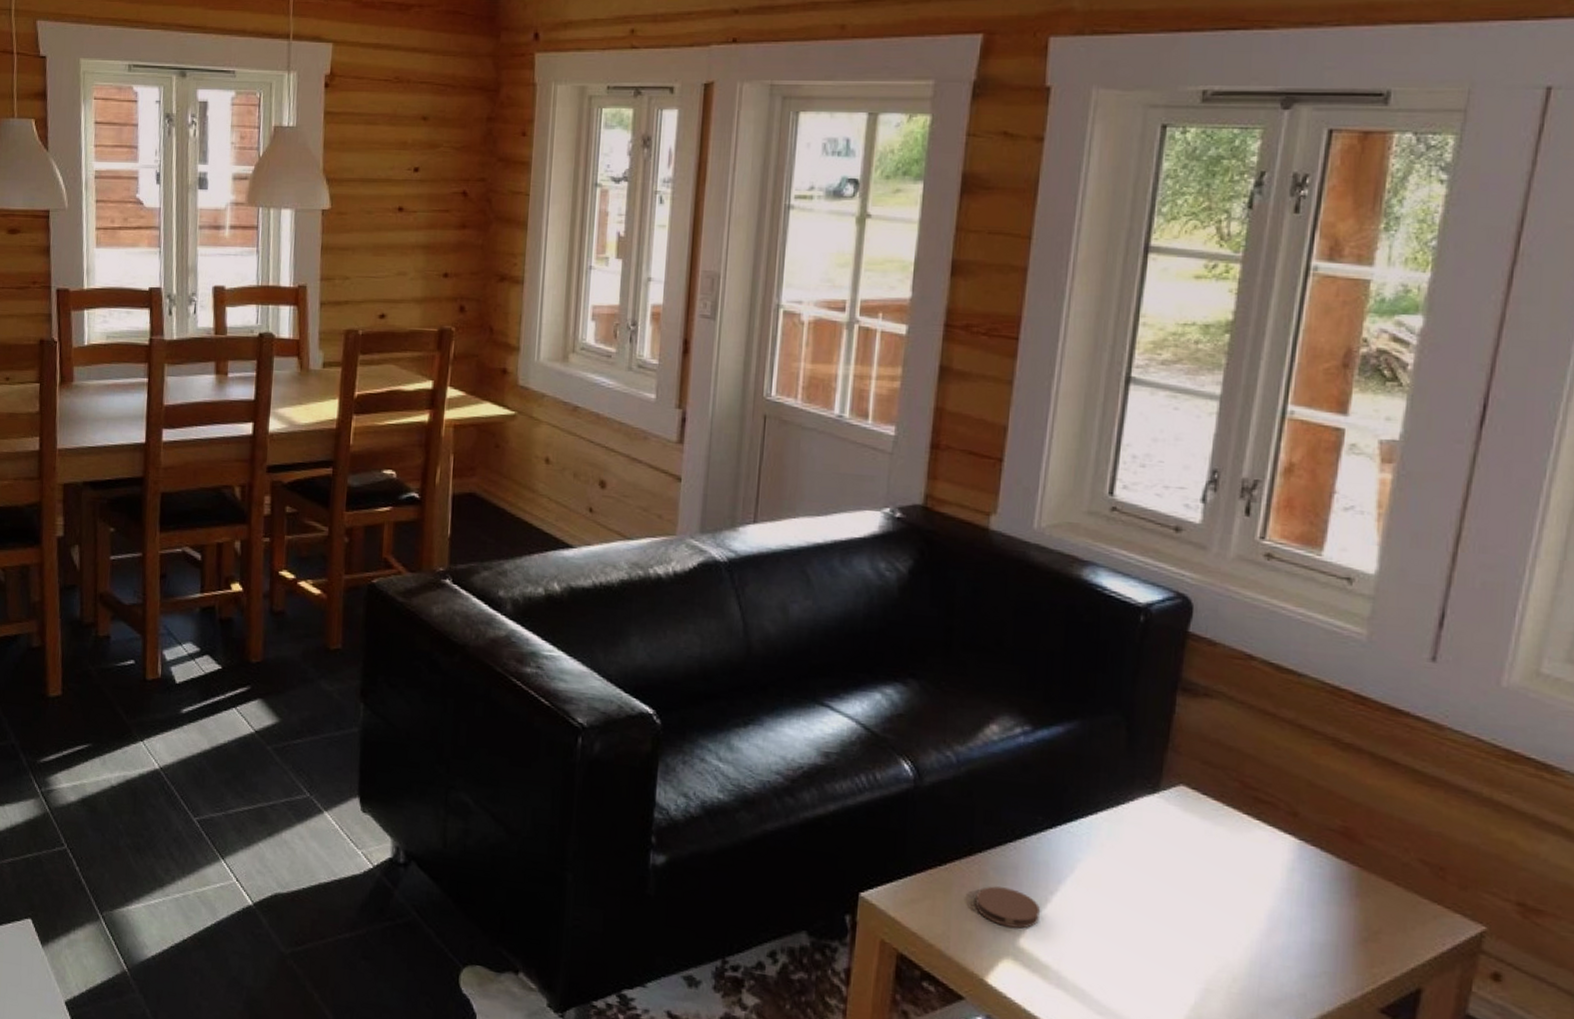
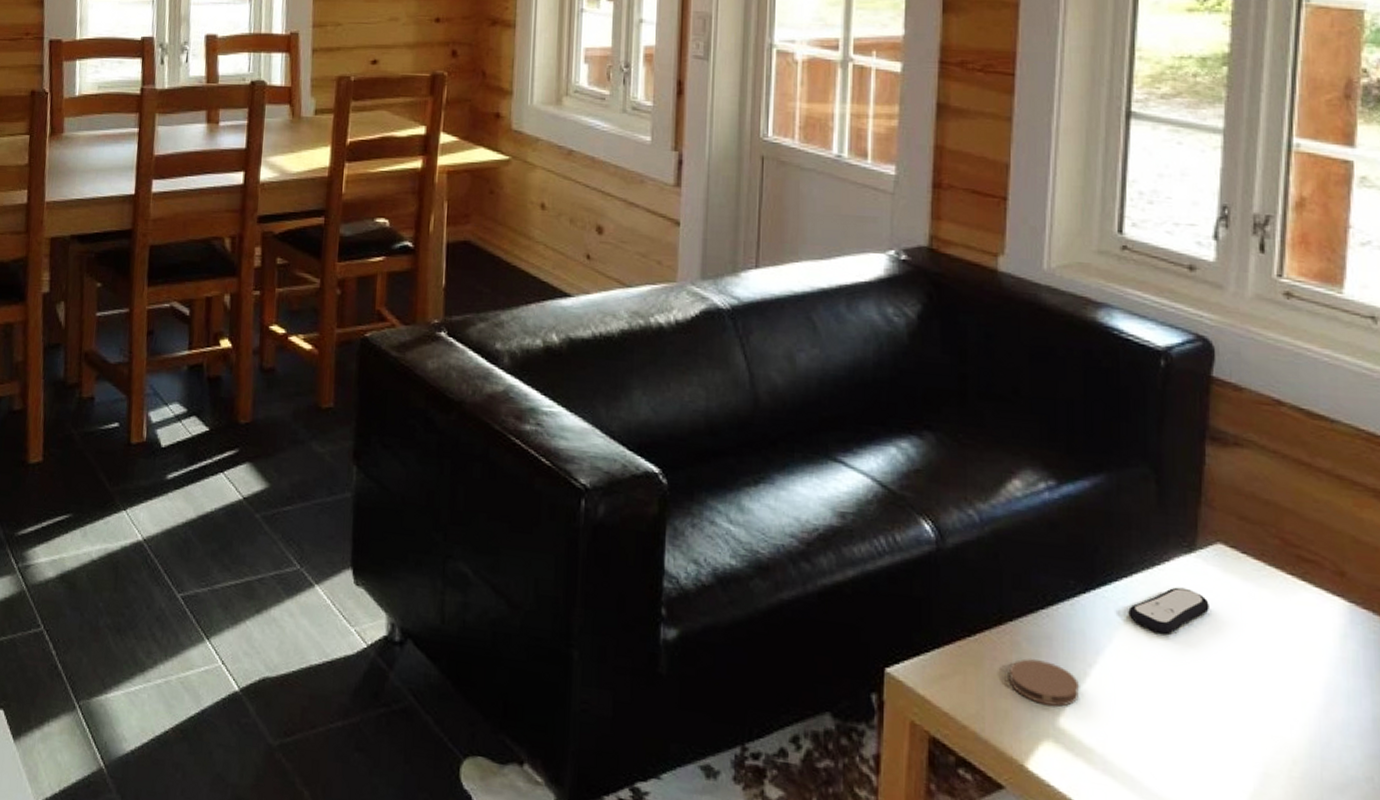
remote control: none [1091,824,1168,867] -> present [1128,587,1209,636]

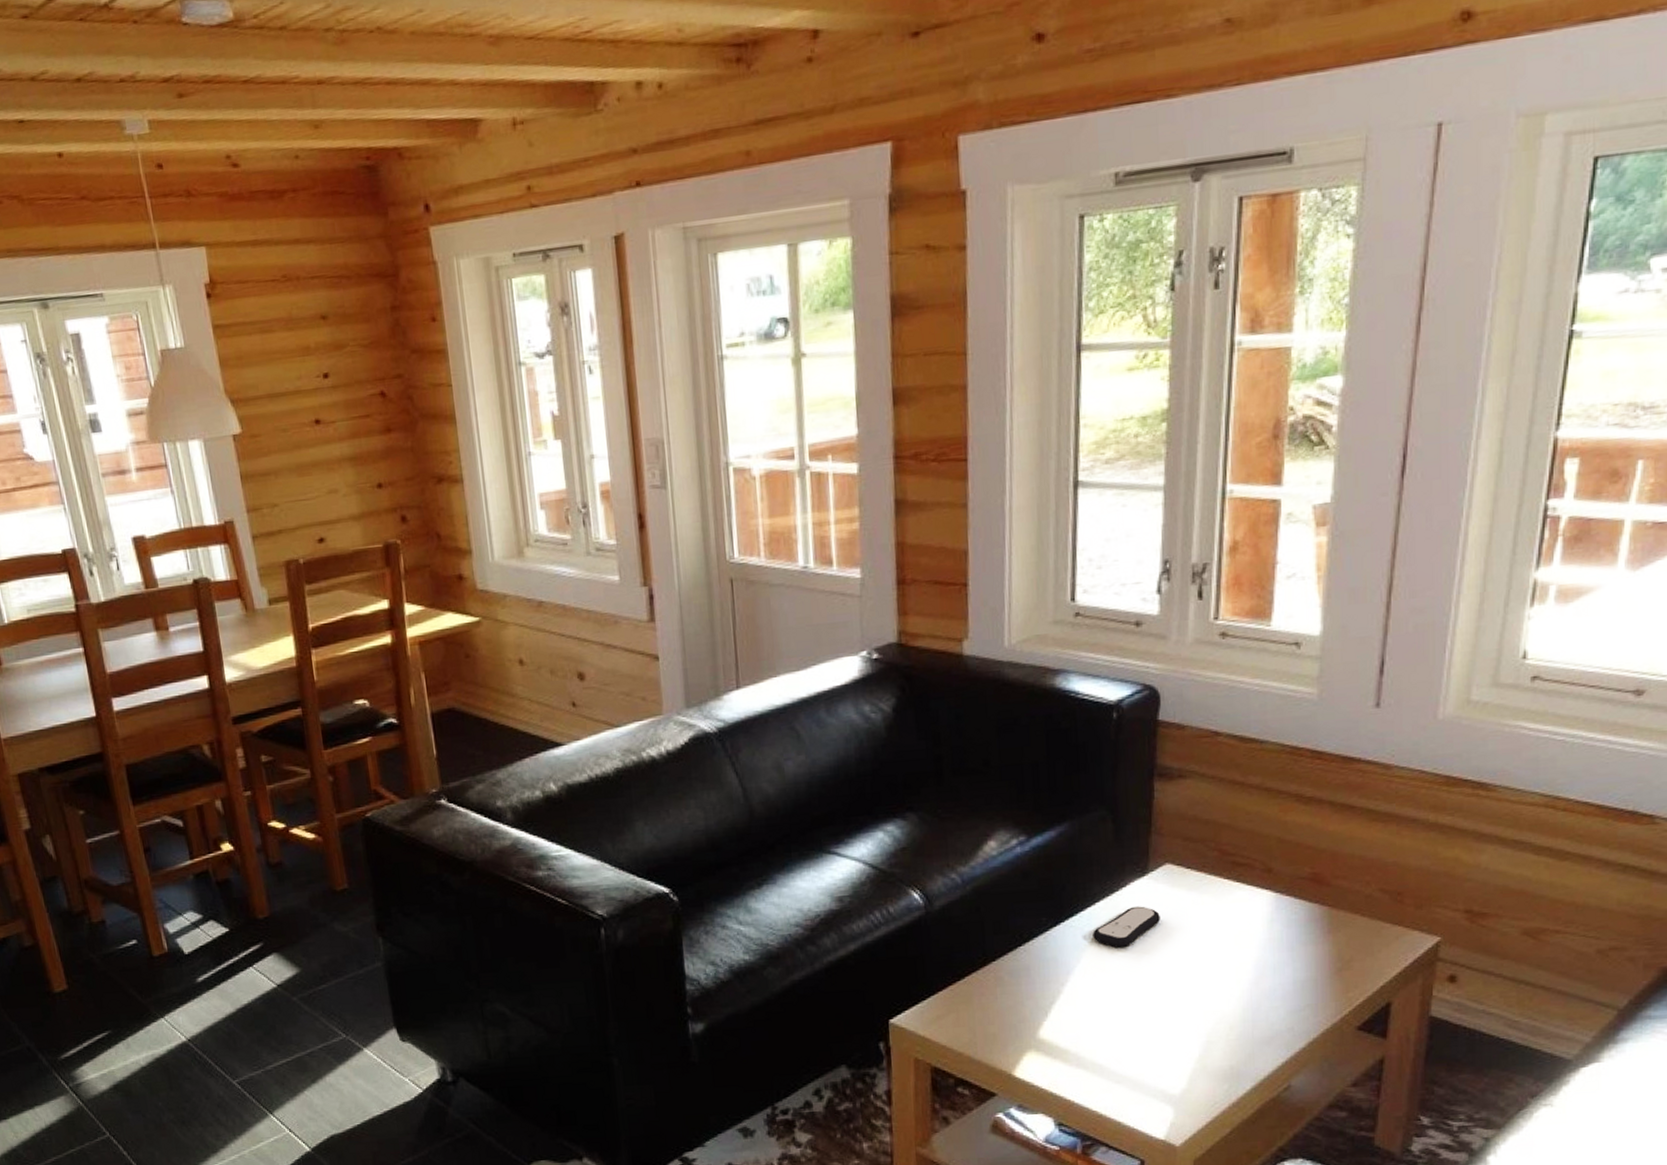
coaster: present [1009,658,1080,707] -> none [995,987,1055,1023]

